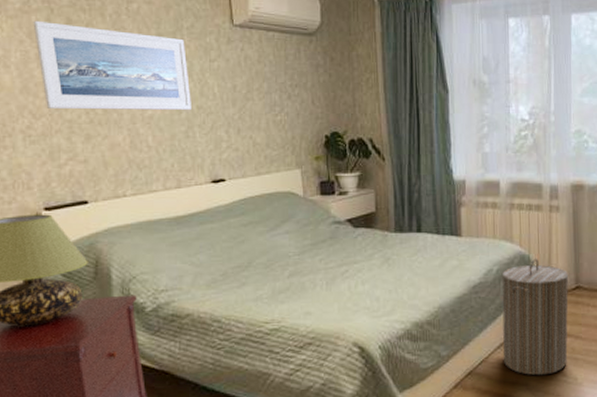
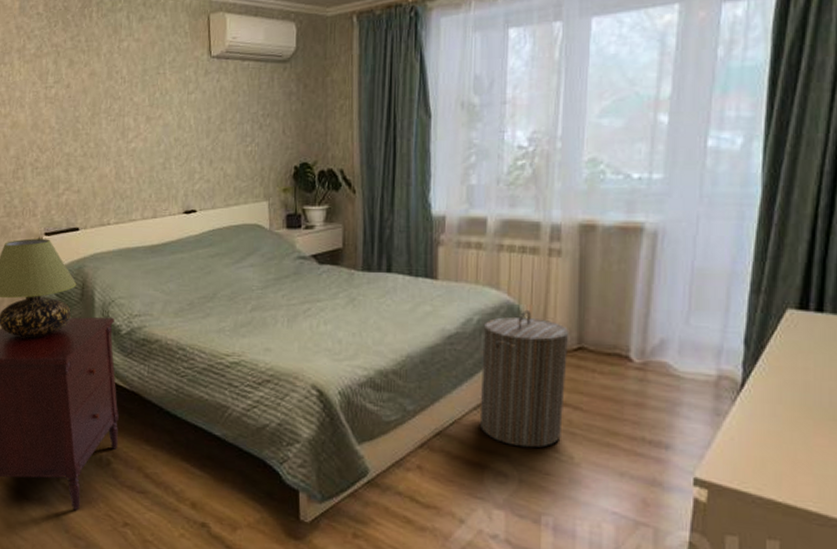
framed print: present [33,20,191,110] -> none [43,63,170,144]

